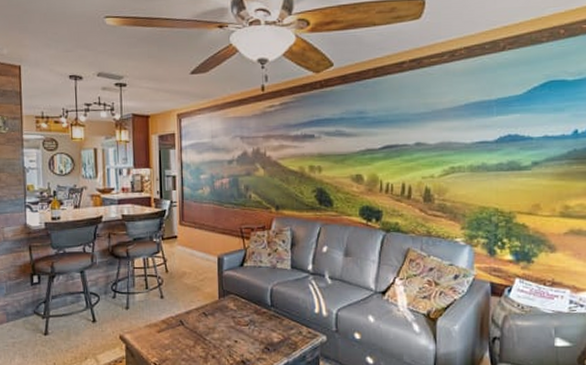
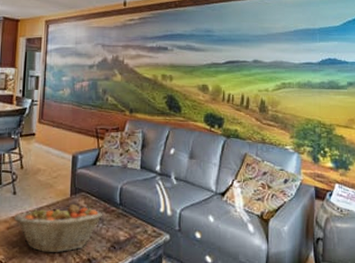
fruit basket: none [164,306,253,355] -> present [14,203,102,253]

